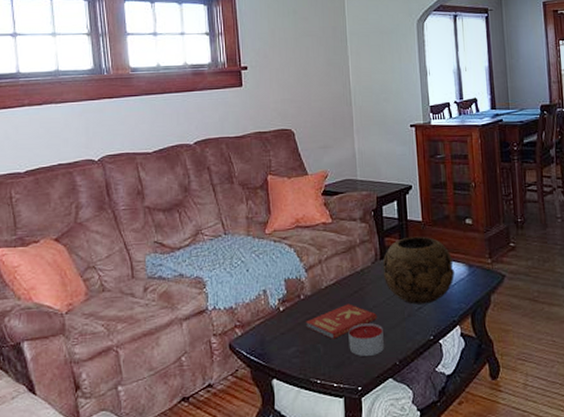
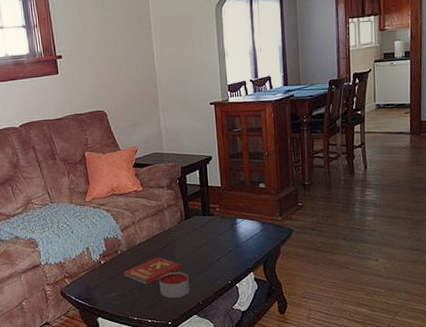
decorative bowl: present [382,236,454,304] -> none [187,199,249,256]

